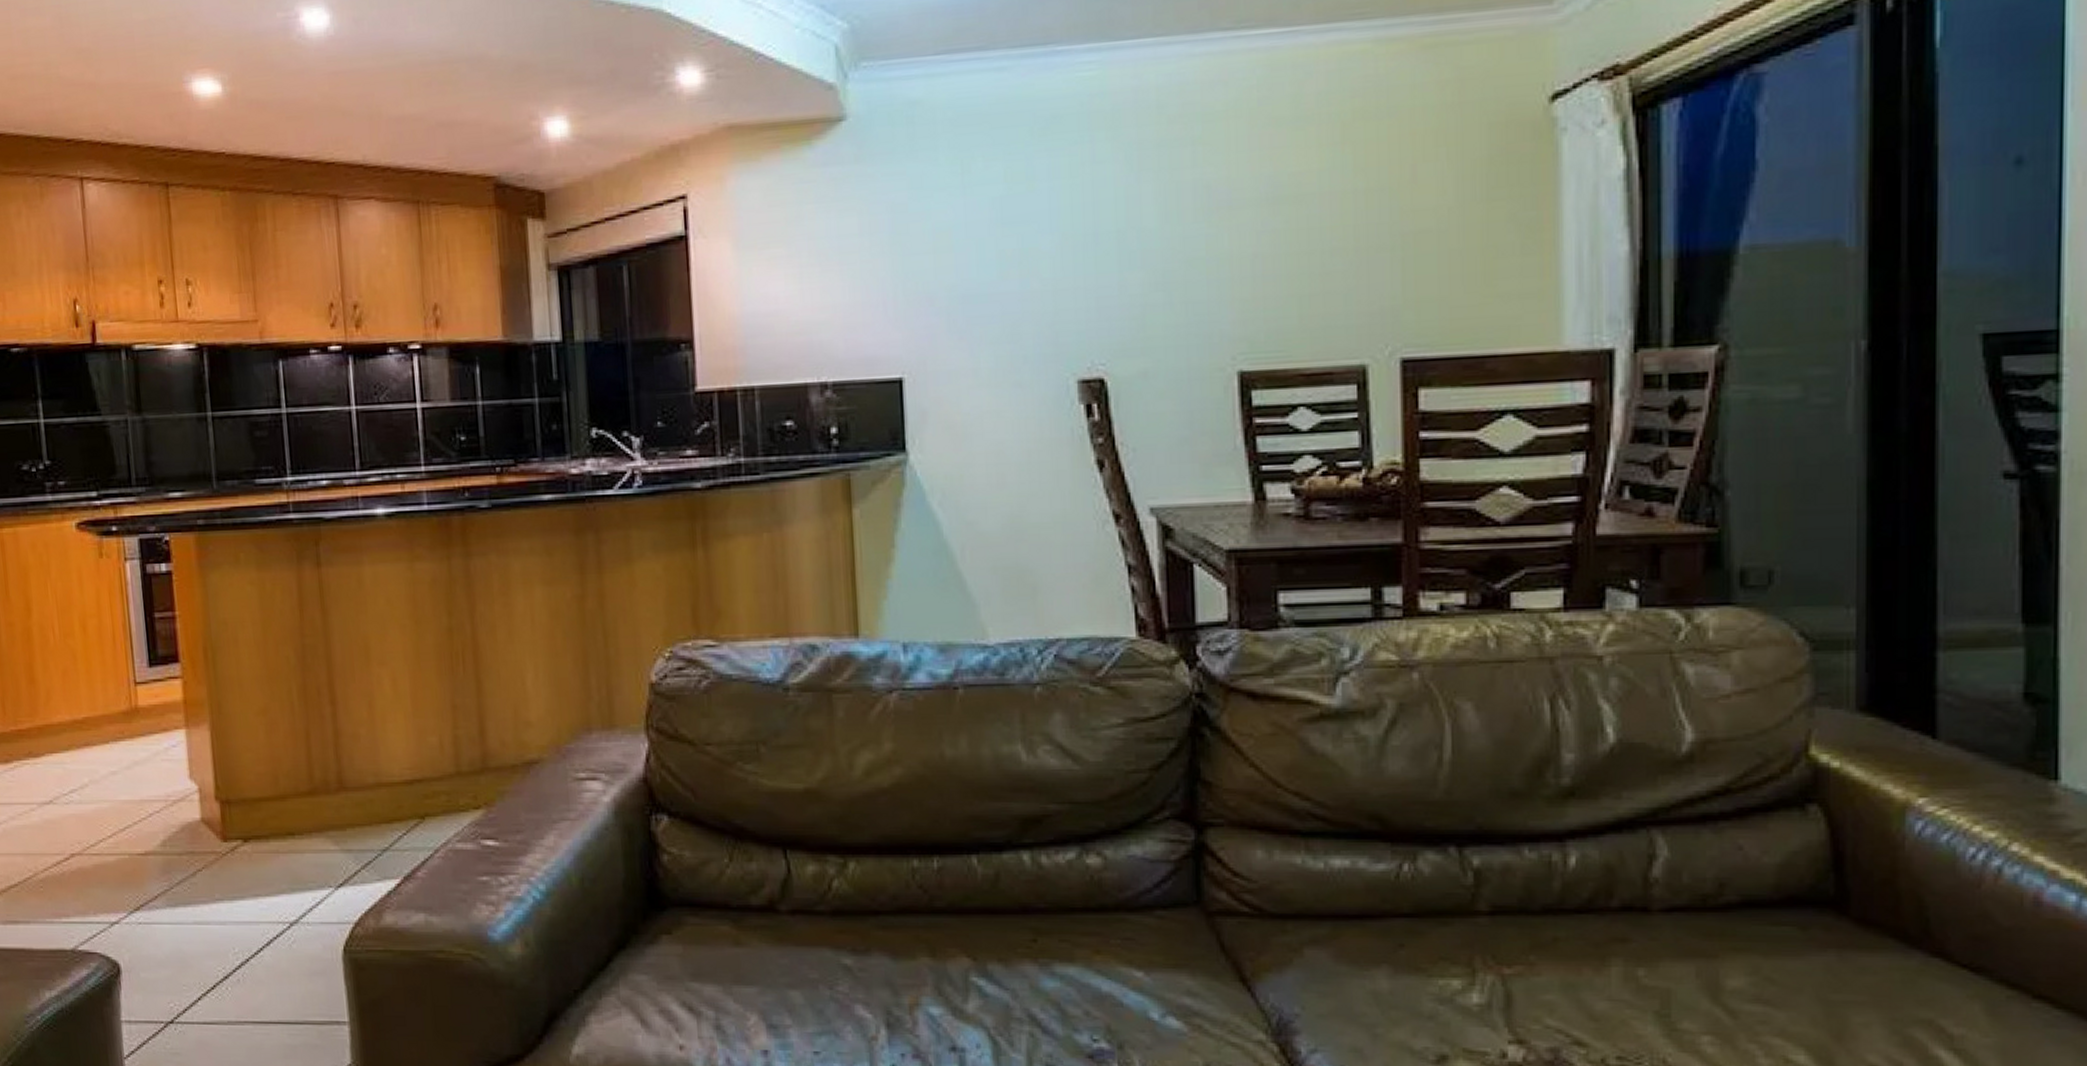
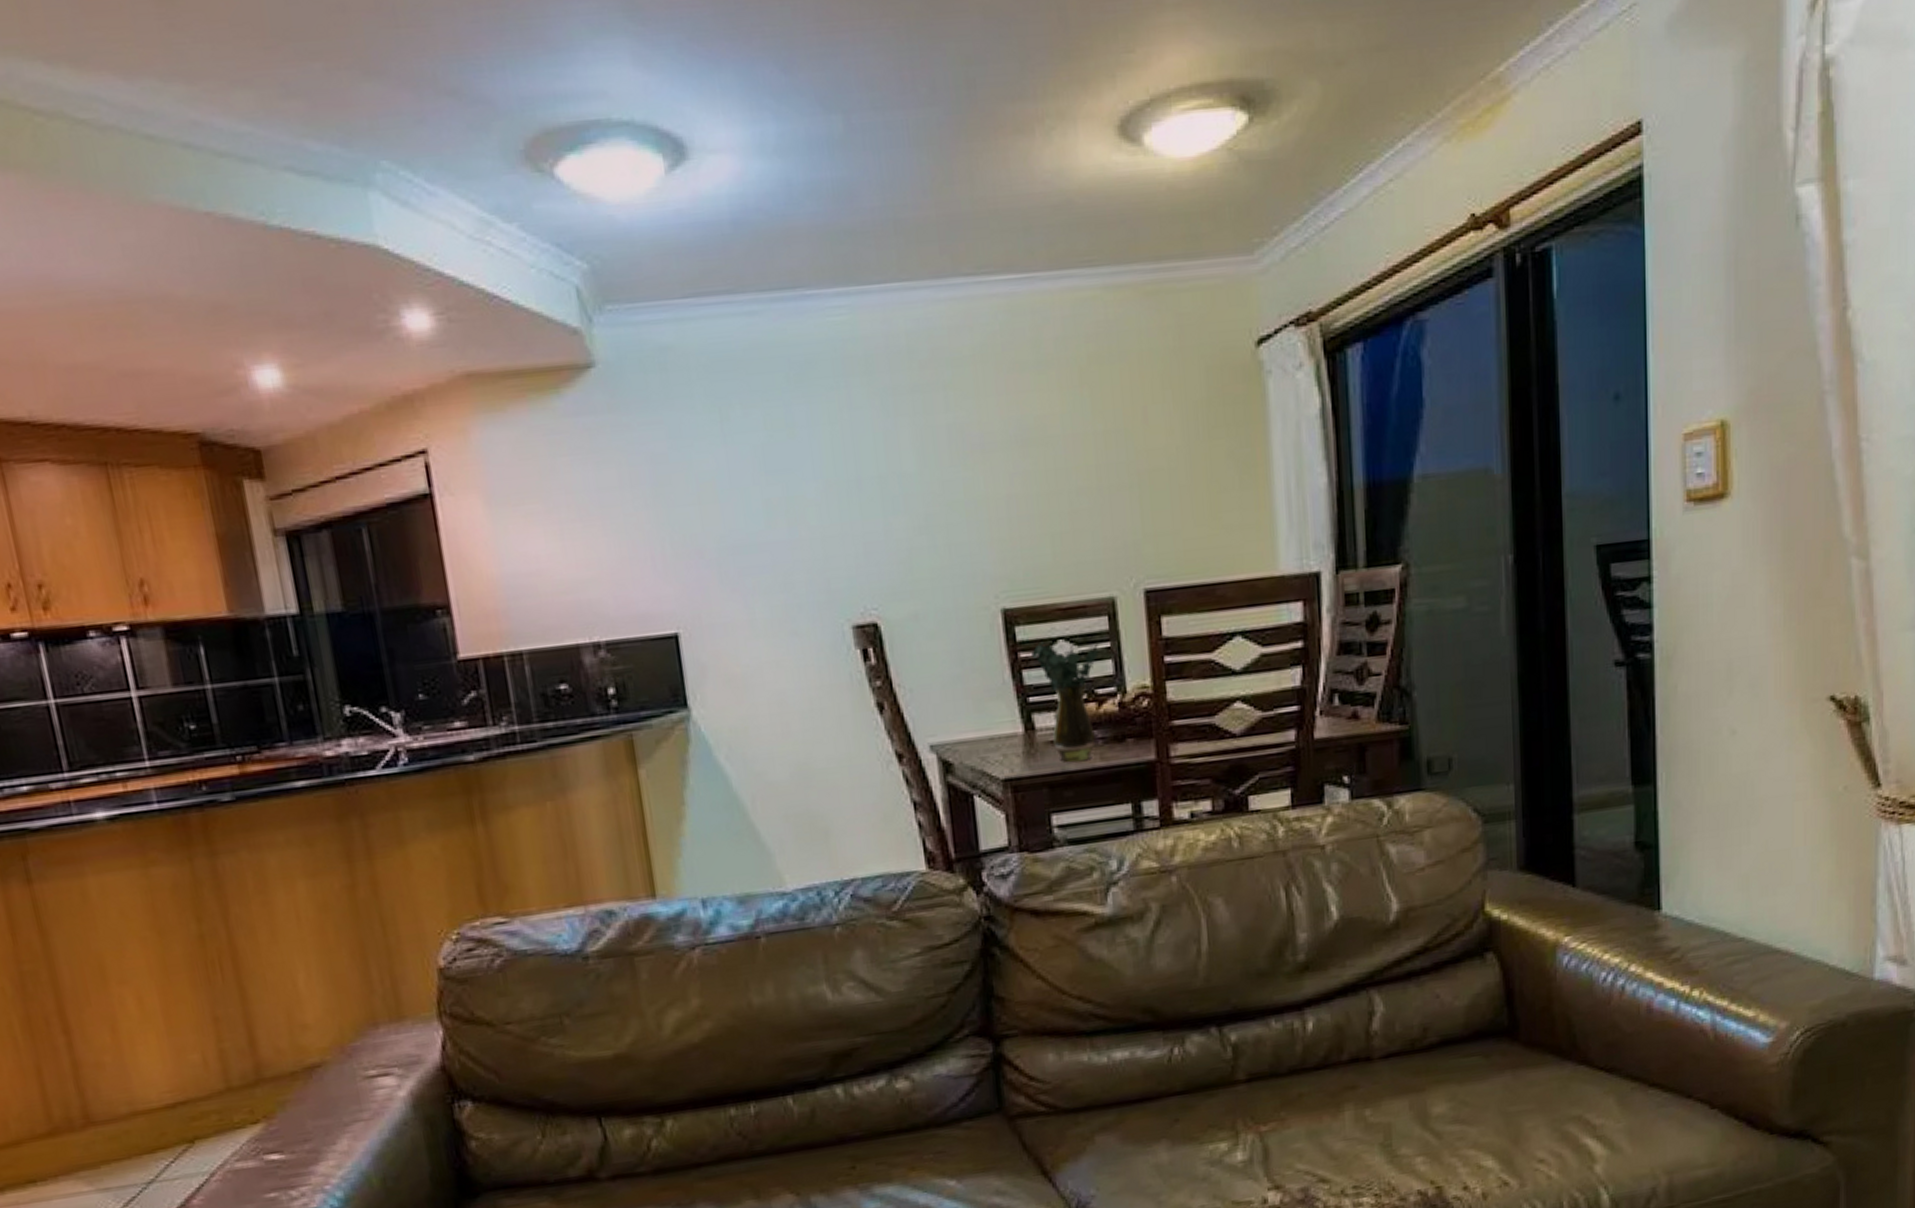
vase: none [1268,403,1345,539] -> present [1031,637,1099,763]

